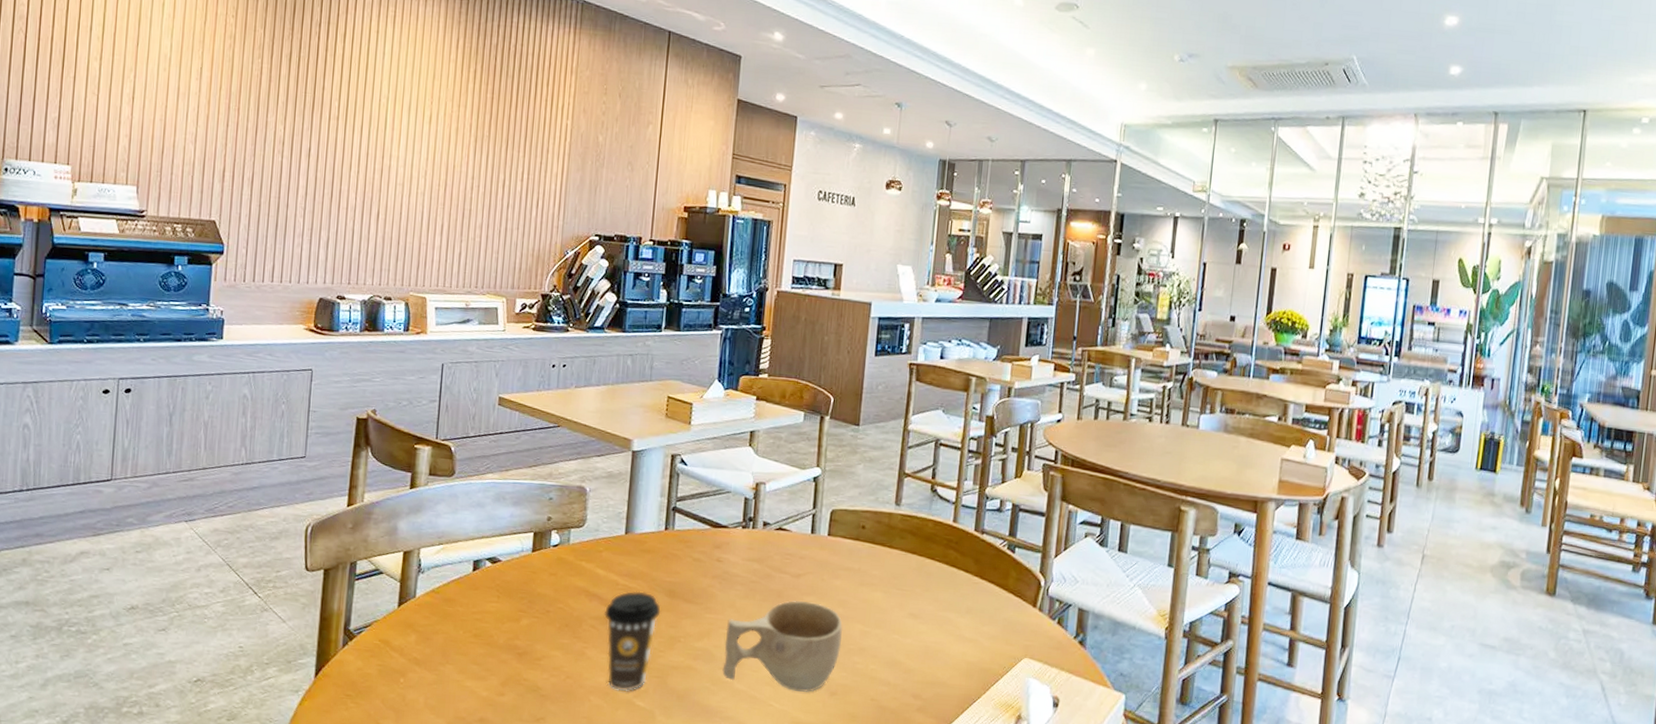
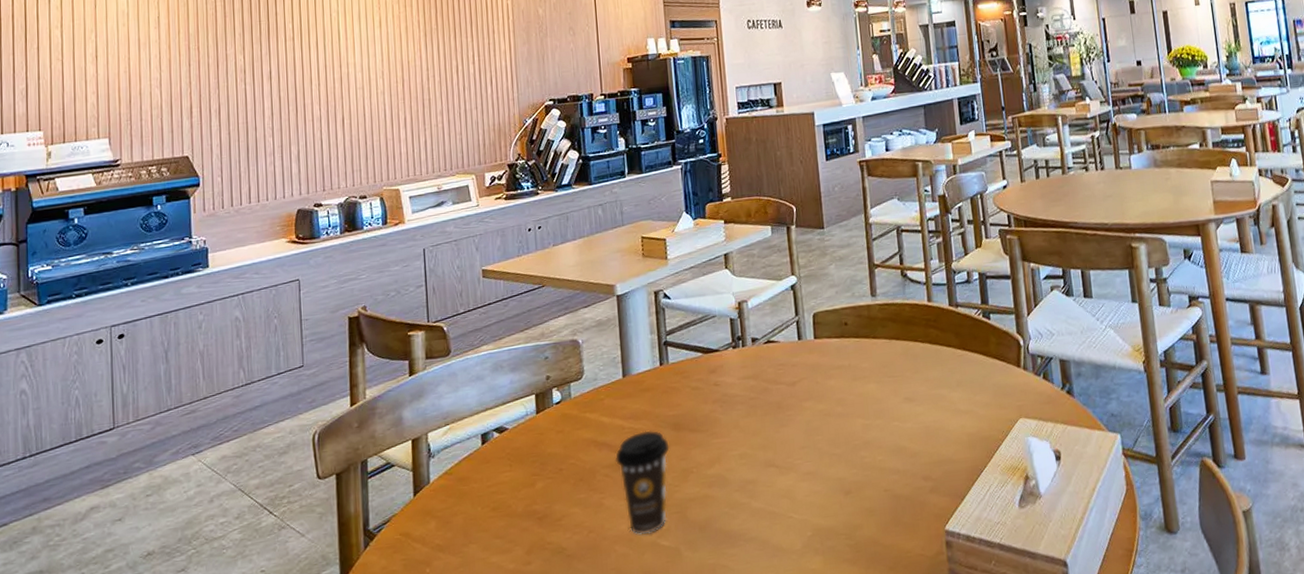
cup: present [722,601,843,692] -> none [734,406,847,501]

